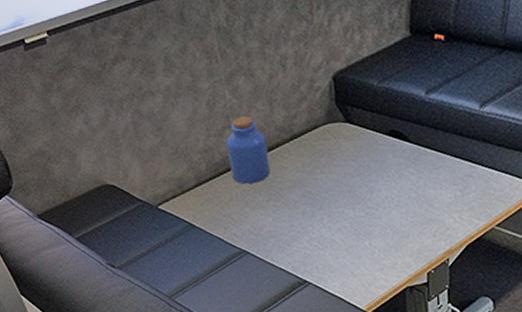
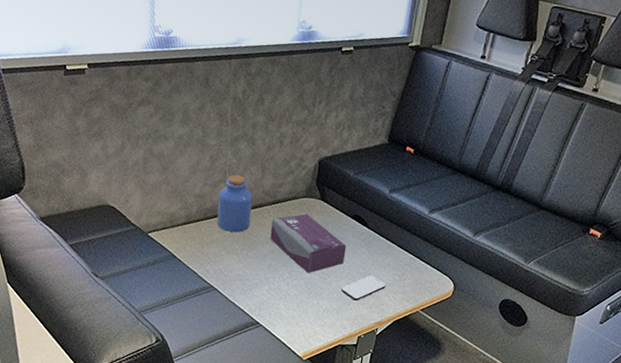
tissue box: none [294,142,390,212] -> present [270,213,347,274]
smartphone: none [394,197,447,232] -> present [341,275,386,301]

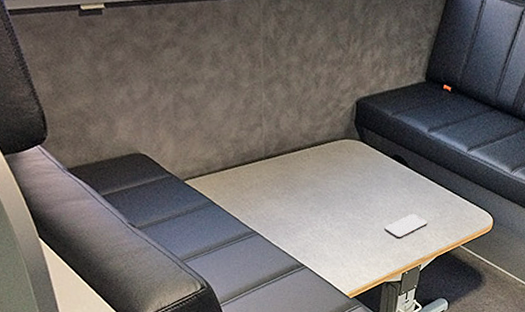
jar: present [216,175,253,233] -> none [255,118,291,177]
tissue box: present [270,213,347,274] -> none [310,155,388,215]

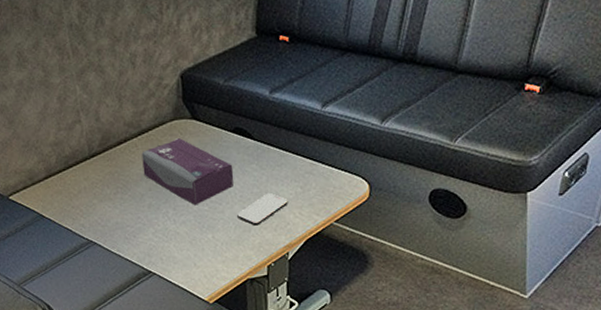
tissue box: none [310,155,388,215] -> present [141,138,234,206]

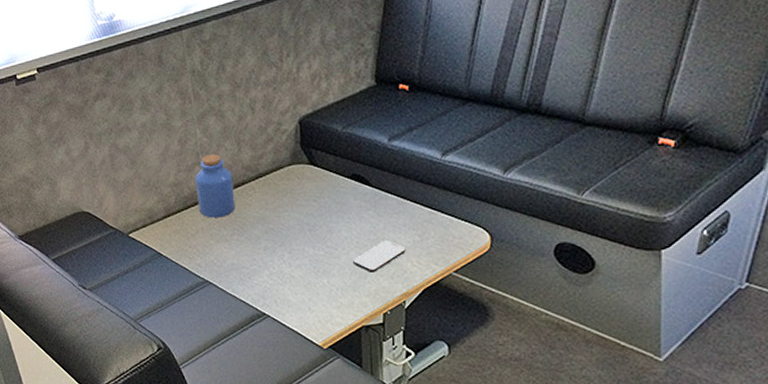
jar: none [76,111,118,177] -> present [195,154,235,218]
tissue box: present [141,138,234,206] -> none [258,183,351,250]

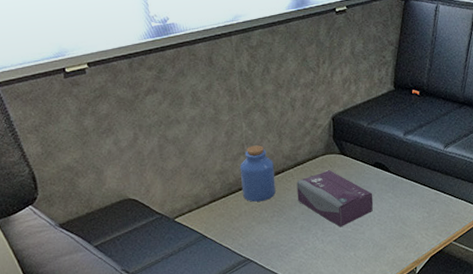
tissue box: none [258,183,351,250] -> present [296,170,373,228]
smartphone: present [353,241,406,273] -> none [375,217,417,245]

